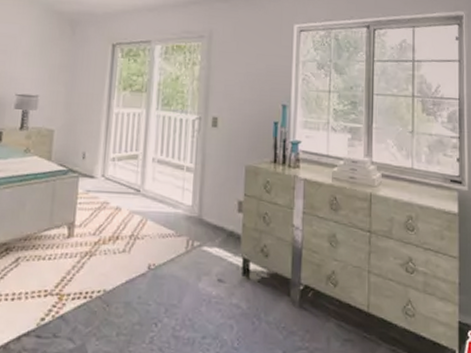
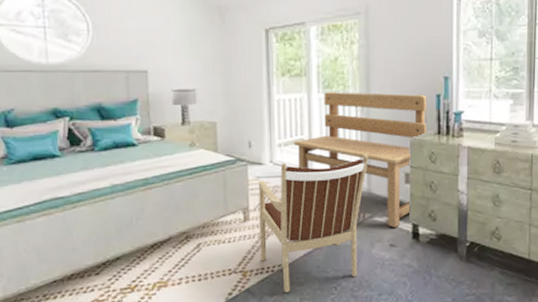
armchair: none [80,177,202,324] -> present [258,155,369,292]
bench: none [128,109,264,260] -> present [294,91,427,227]

